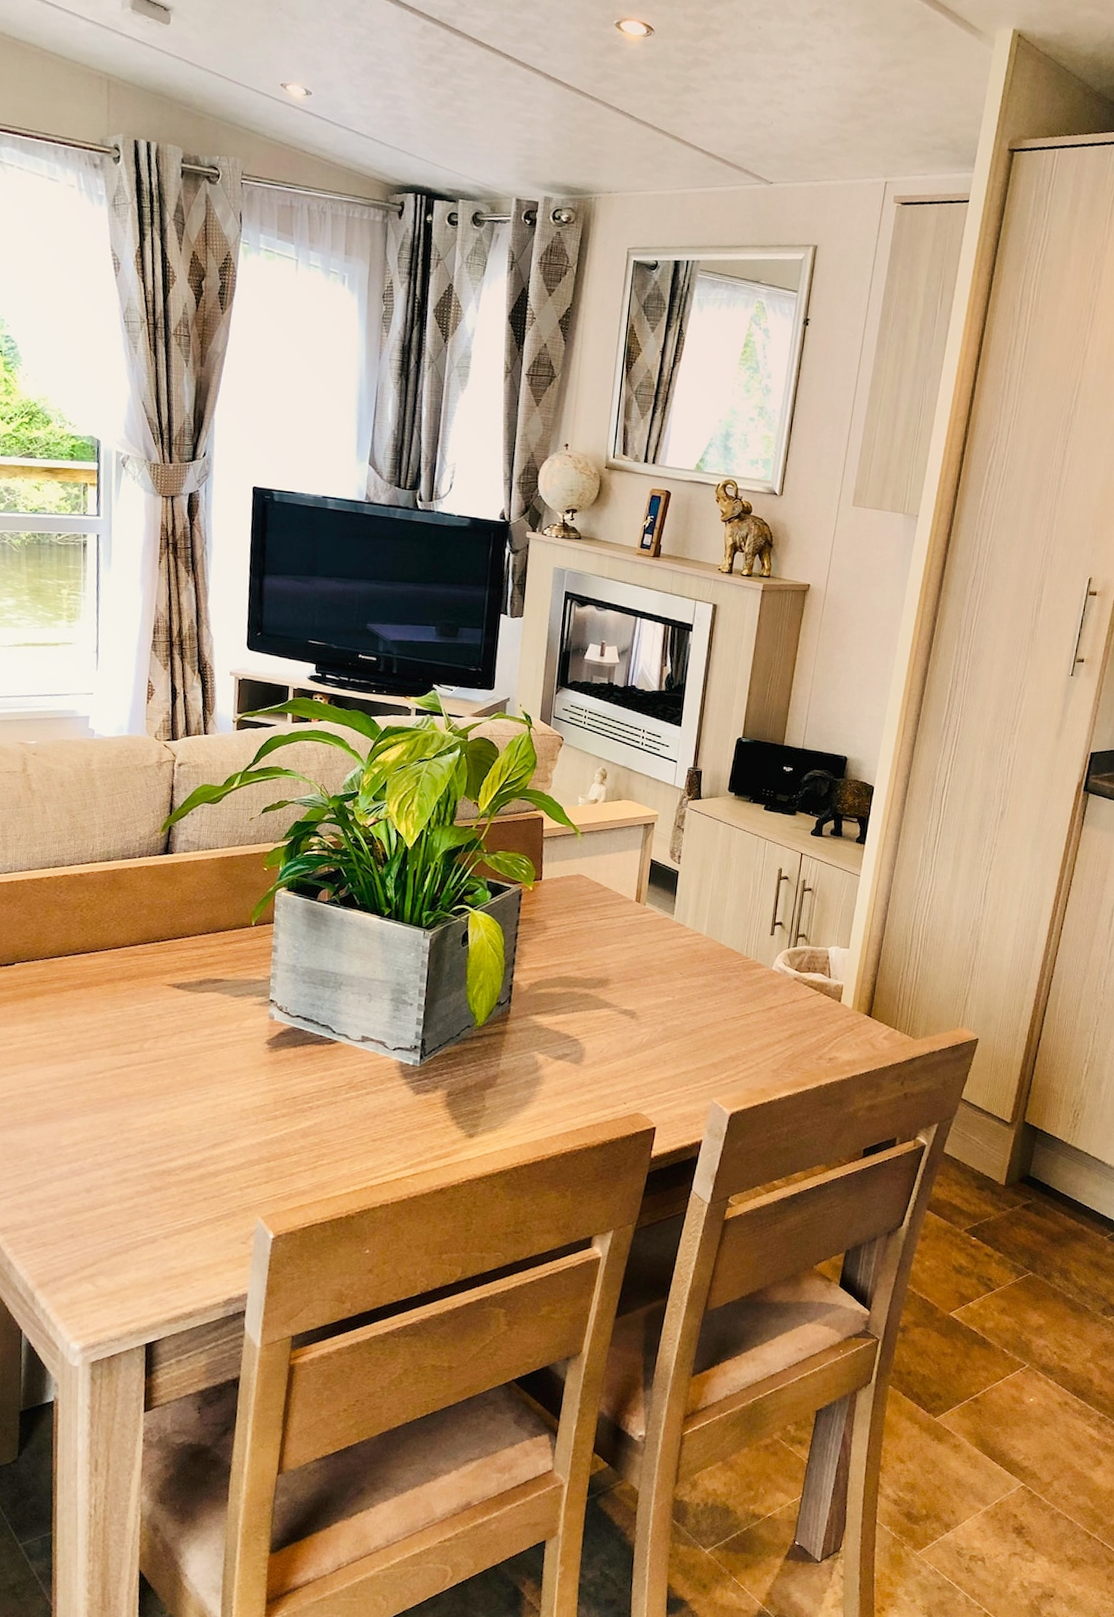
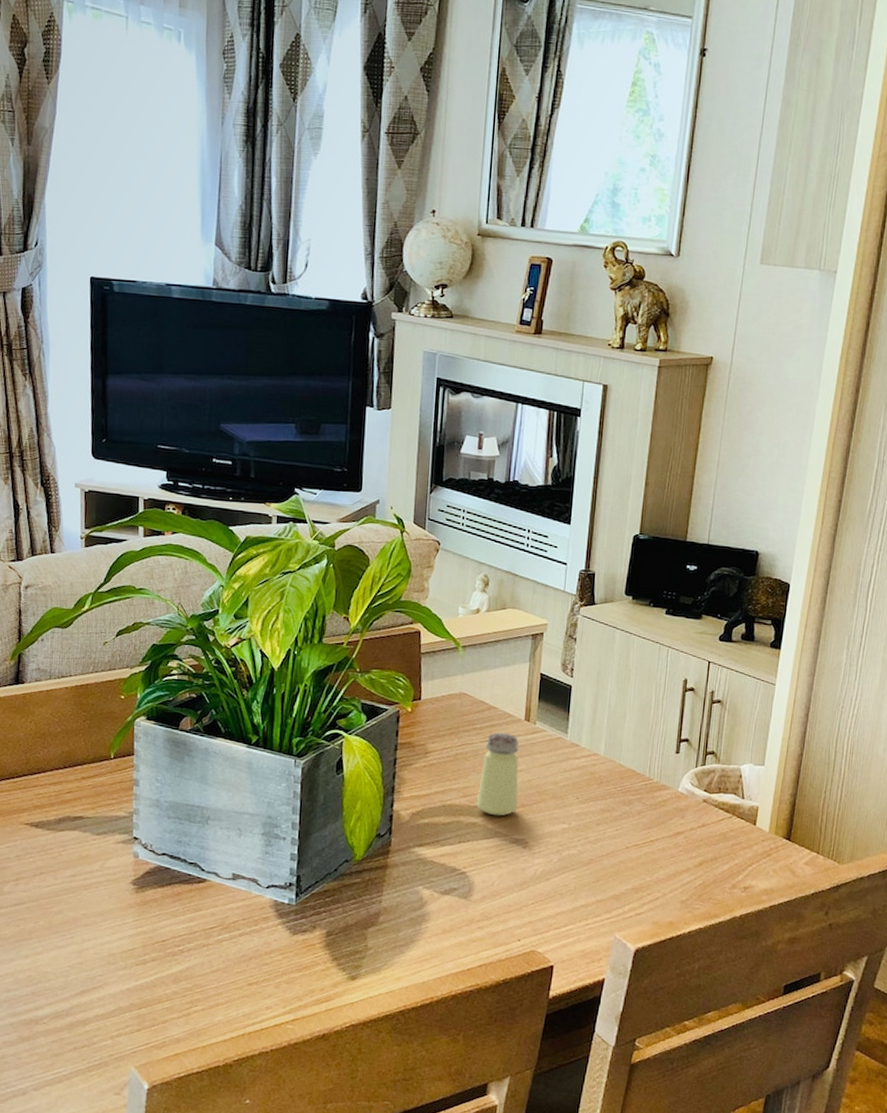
saltshaker: none [590,911,630,989] -> present [477,732,519,816]

